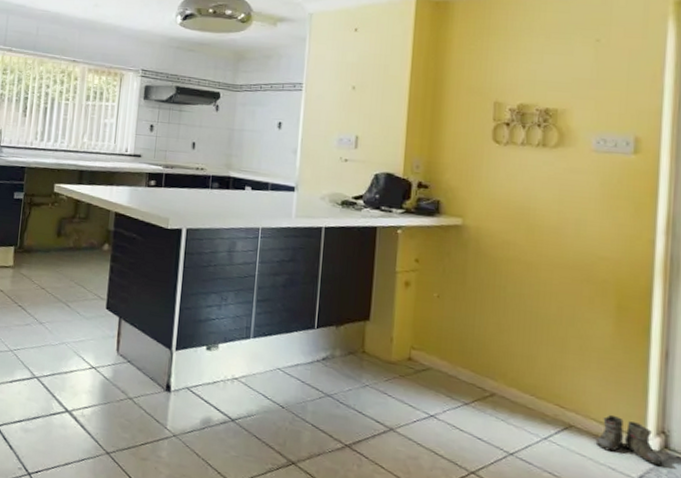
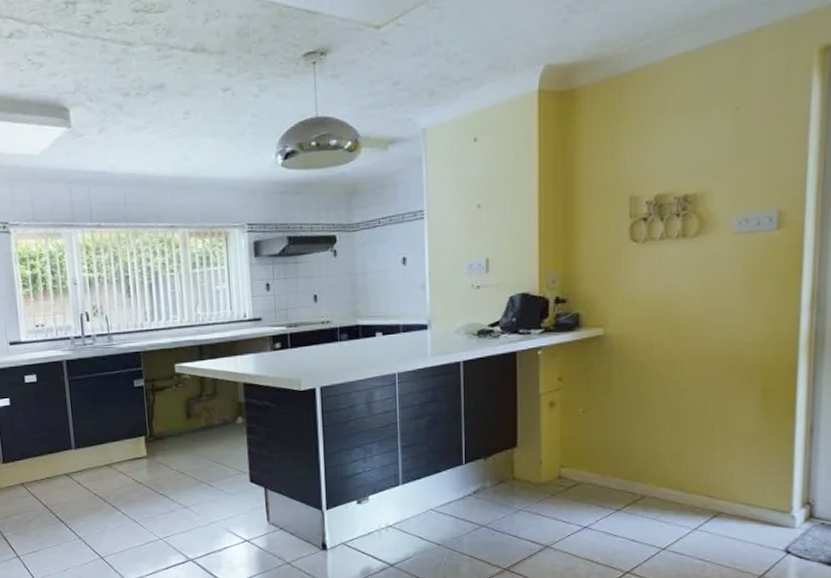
boots: present [594,414,663,465] -> none [742,495,808,534]

